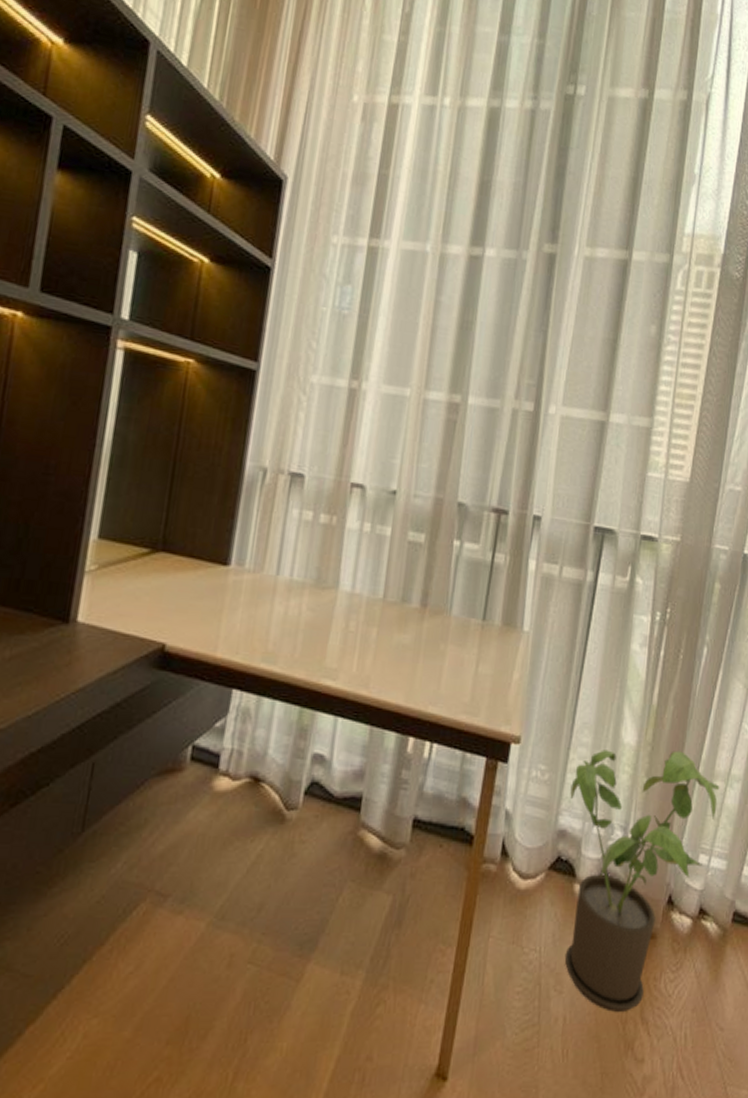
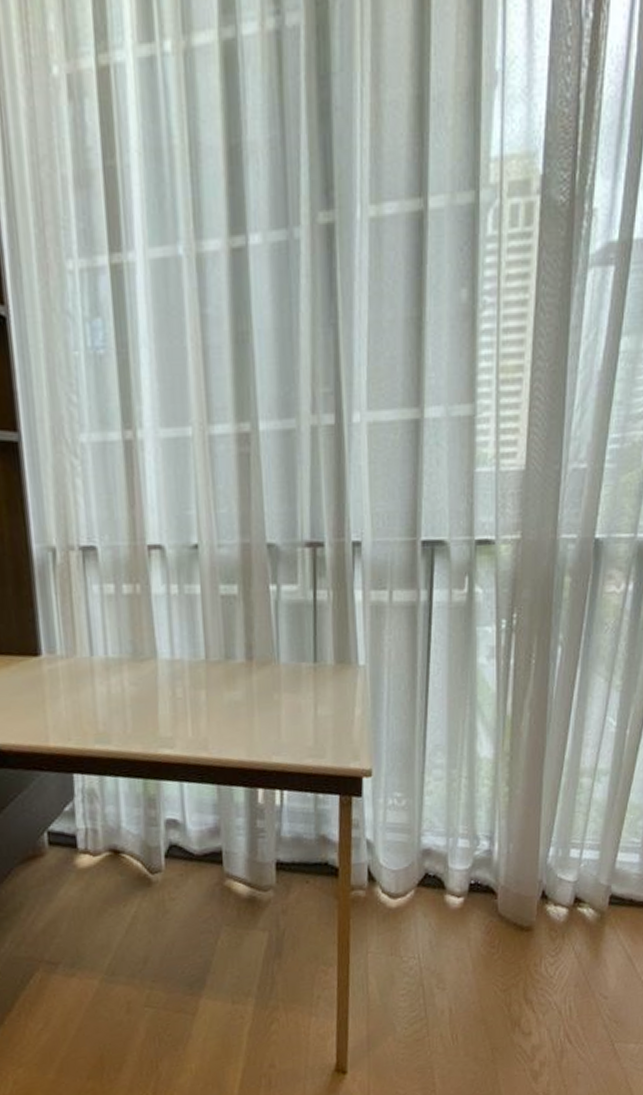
house plant: present [564,750,720,1012] -> none [430,755,587,998]

